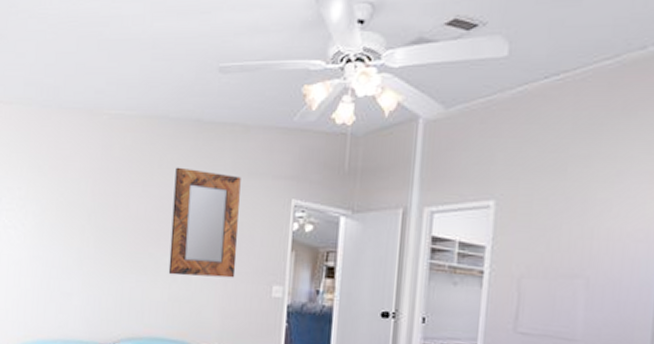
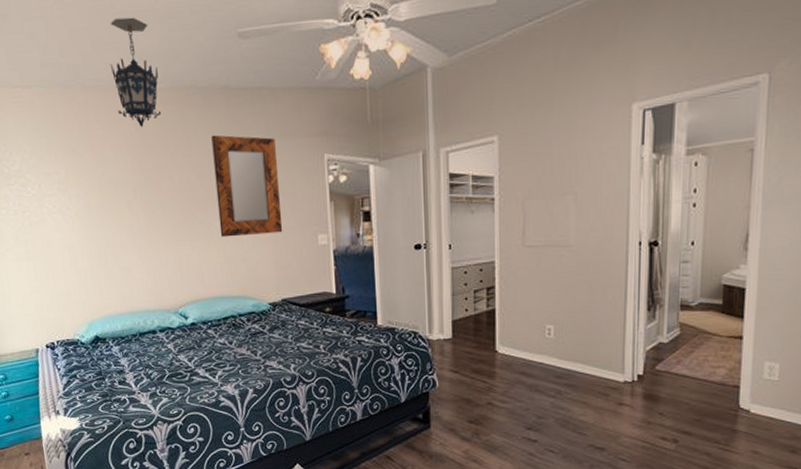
hanging lantern: none [88,44,135,152] -> present [109,17,162,127]

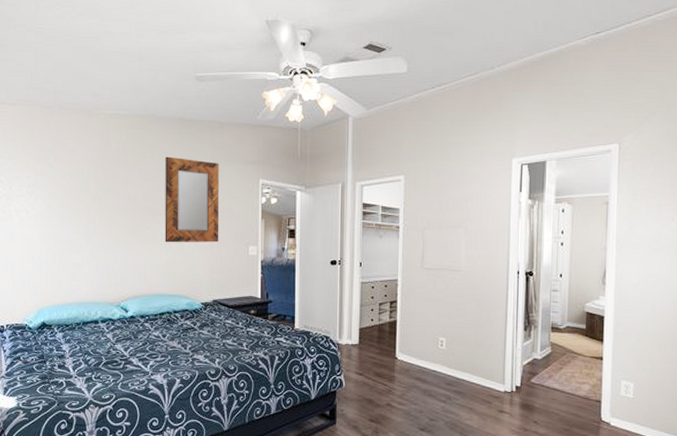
hanging lantern: present [109,17,162,127] -> none [85,56,126,145]

